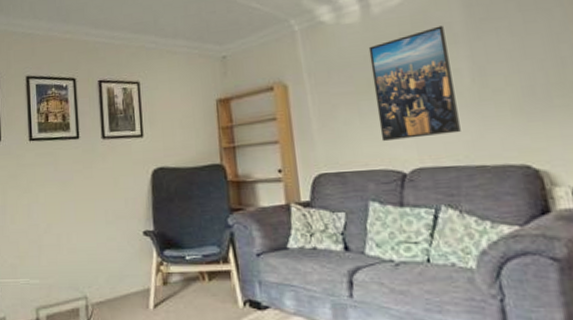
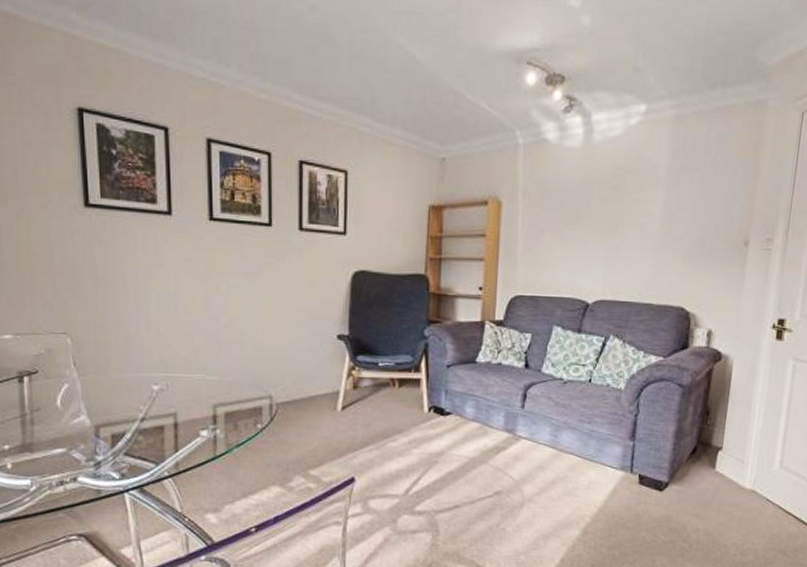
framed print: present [368,25,461,142] -> none [575,166,650,272]

